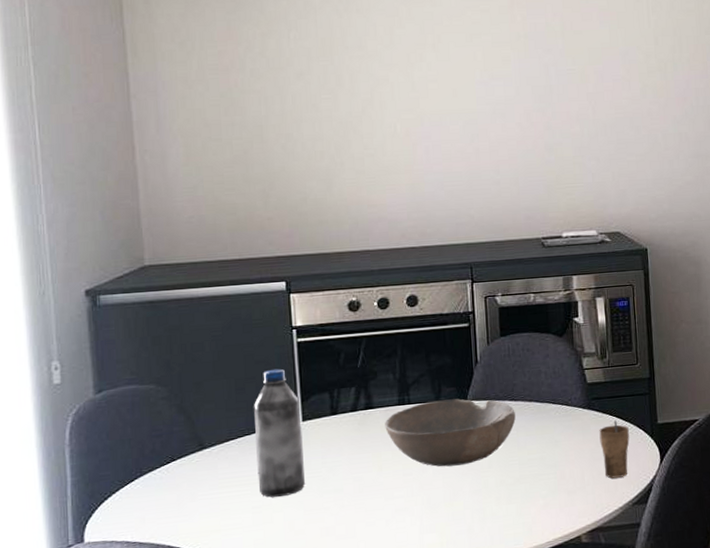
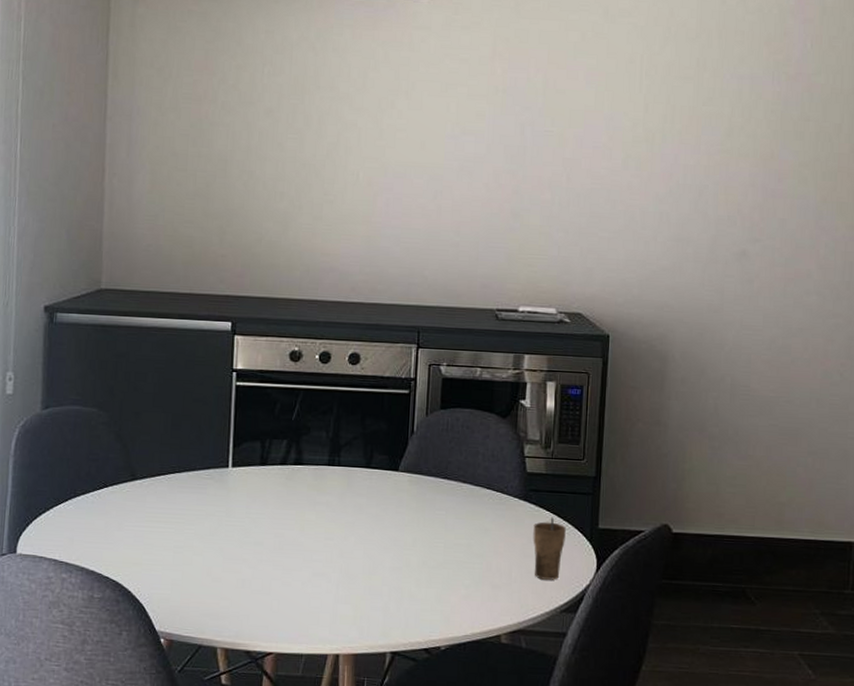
water bottle: present [253,368,306,497] -> none [182,409,231,540]
bowl: present [385,398,516,467] -> none [312,466,447,539]

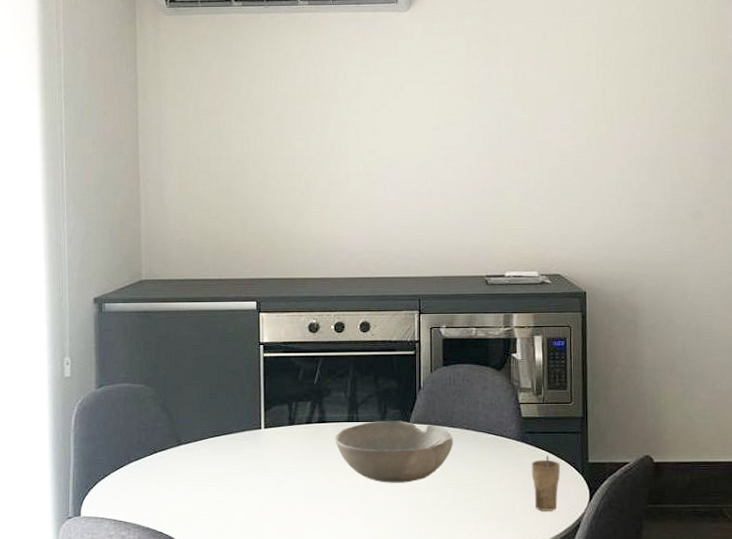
bowl: none [312,466,447,539] -> present [335,421,453,483]

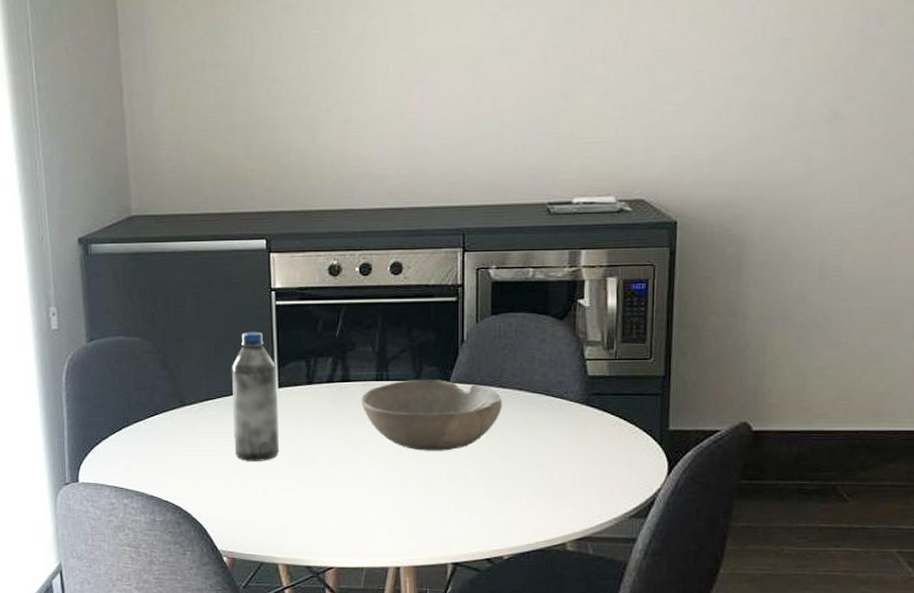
water bottle: none [223,379,264,494] -> present [231,331,280,461]
cup: present [531,455,560,511] -> none [597,421,633,486]

